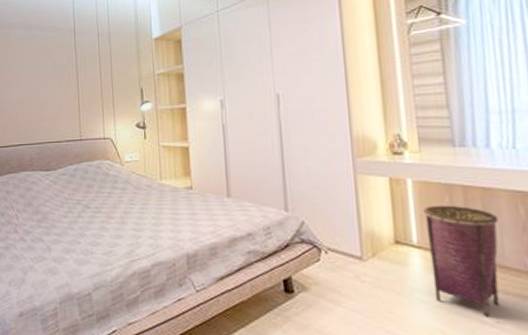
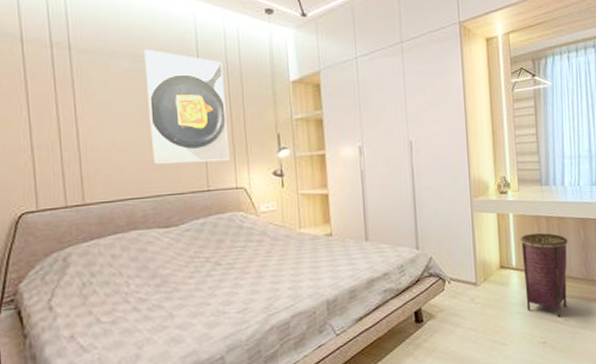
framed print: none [33,19,99,116] -> present [143,50,230,164]

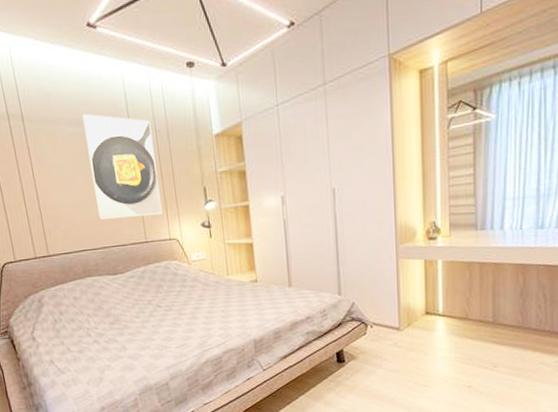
woven basket: present [520,232,568,318] -> none [449,279,504,364]

